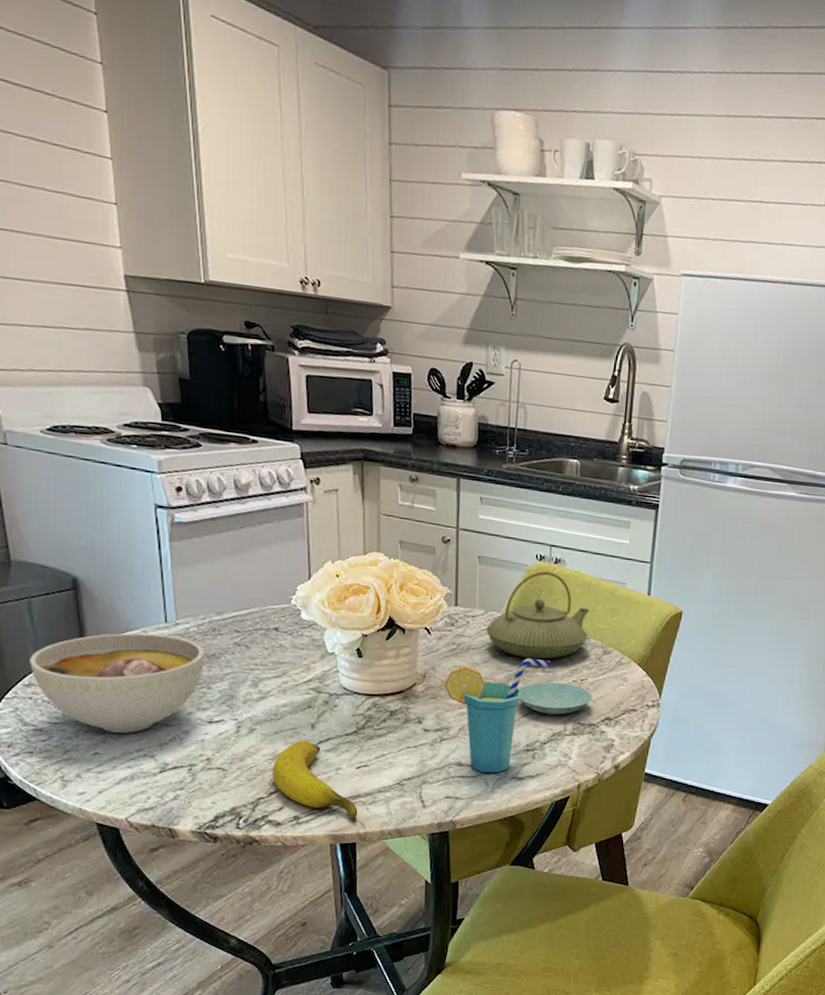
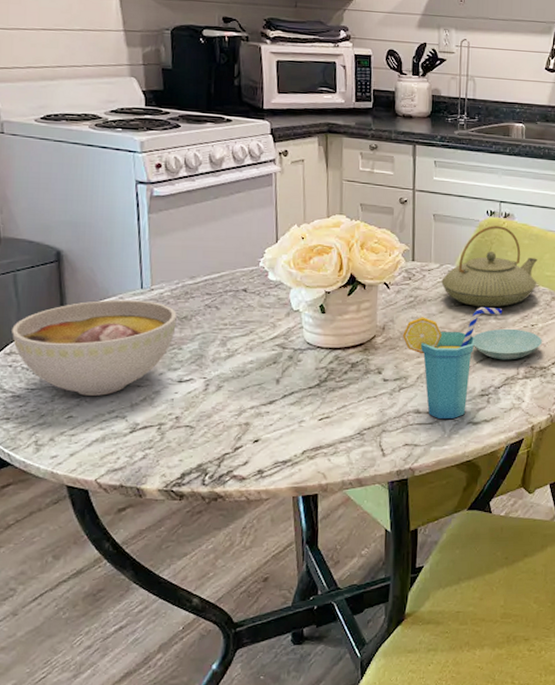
banana: present [272,740,358,821] -> none [238,396,320,473]

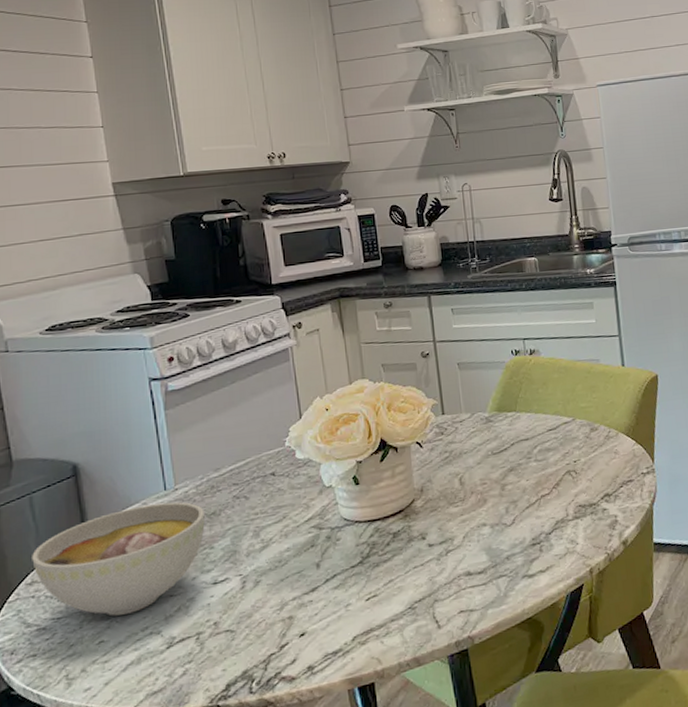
cup: present [403,306,503,419] -> none [443,448,543,578]
teapot: present [441,226,538,308] -> none [475,364,574,452]
saucer: present [473,328,542,360] -> none [515,468,588,504]

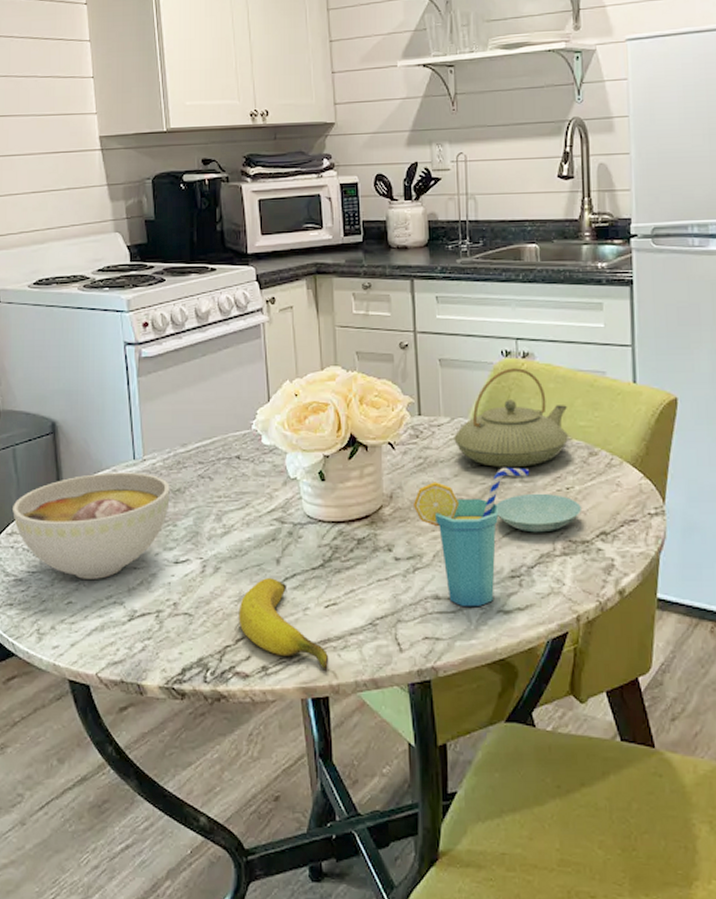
banana: none [281,582,373,659] -> present [238,578,329,671]
cup: none [443,448,543,578] -> present [414,467,530,606]
teapot: none [475,364,574,452] -> present [454,368,570,468]
saucer: none [515,468,588,504] -> present [496,493,581,533]

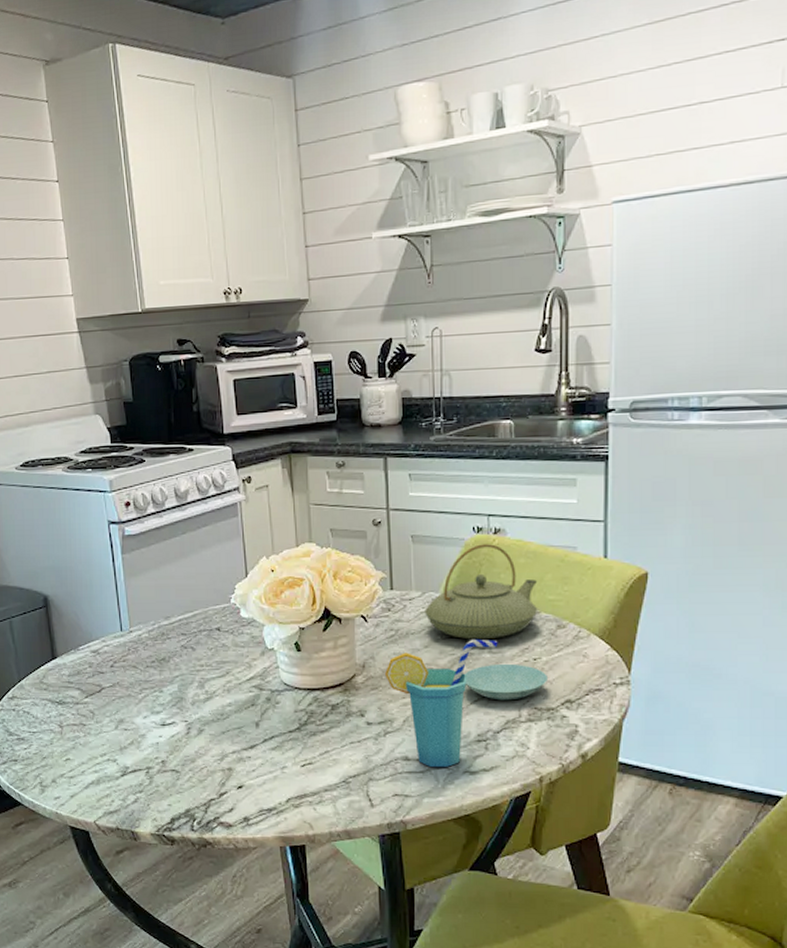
bowl: present [13,472,170,579] -> none [12,643,156,739]
banana: present [238,578,329,671] -> none [221,740,306,822]

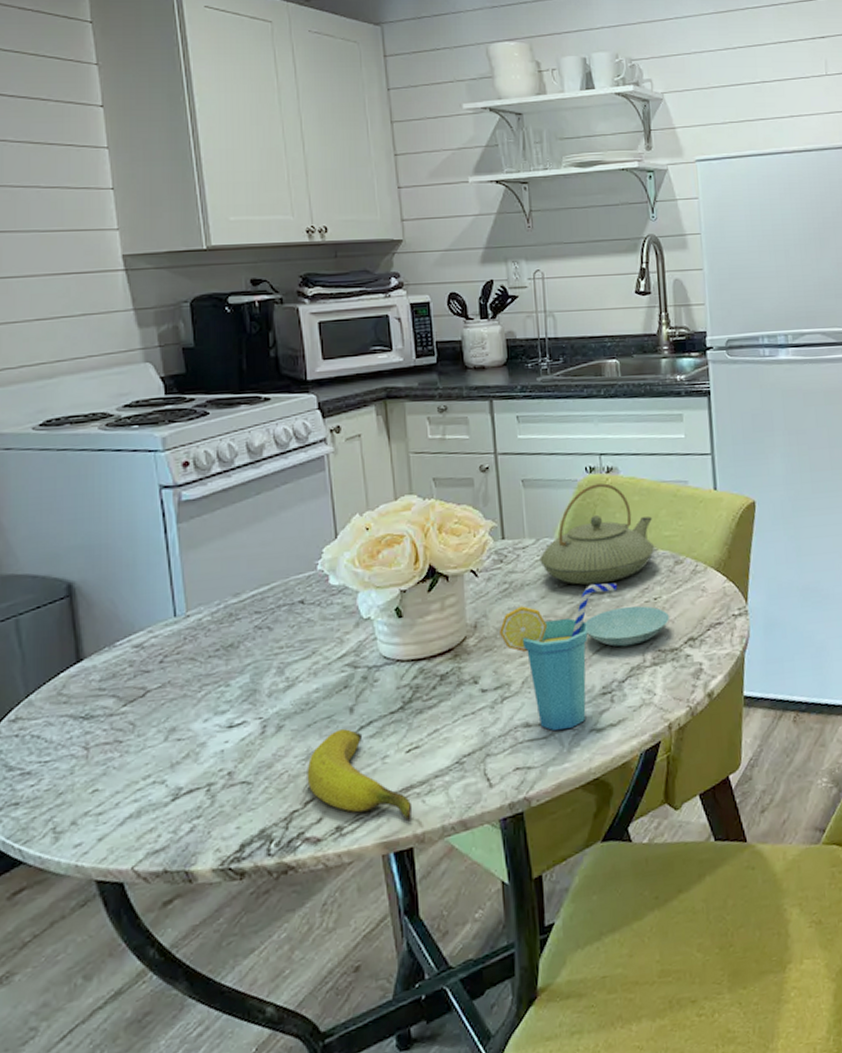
banana: none [221,740,306,822] -> present [307,729,413,820]

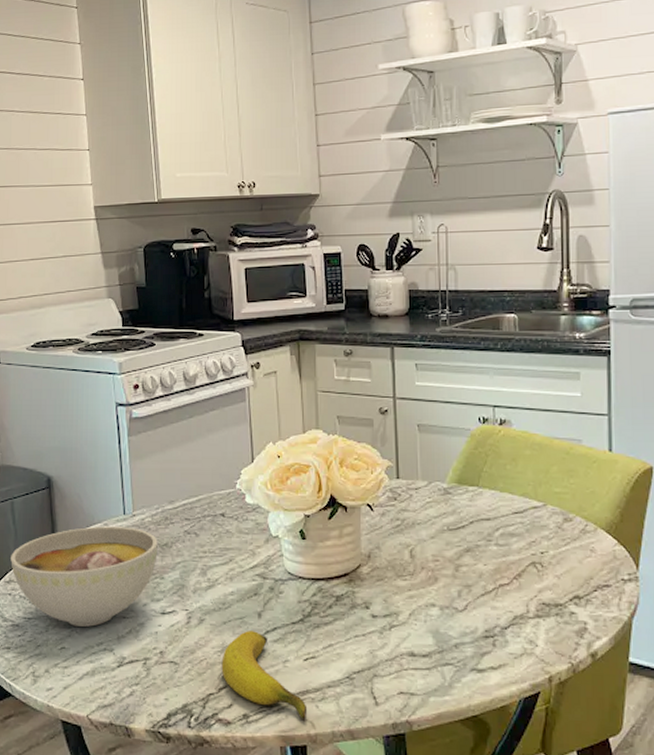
bowl: none [17,630,221,761] -> present [11,526,158,627]
cup: present [500,582,618,731] -> none [391,530,505,664]
teapot: present [539,483,655,585] -> none [431,435,545,532]
saucer: present [585,606,669,647] -> none [471,556,555,595]

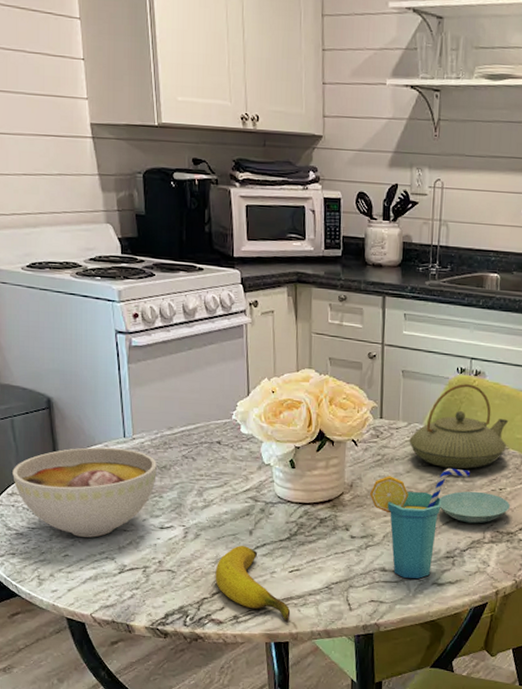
cup: none [391,530,505,664] -> present [370,467,471,579]
teapot: none [431,435,545,532] -> present [409,384,509,469]
saucer: none [471,556,555,595] -> present [439,491,510,524]

